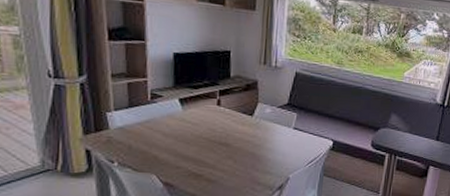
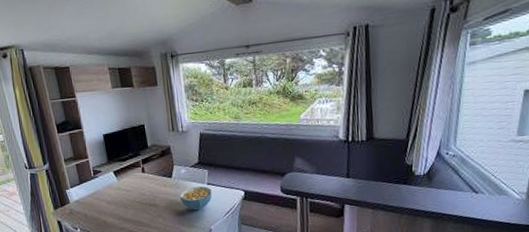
cereal bowl: none [258,129,298,156] -> present [179,186,212,211]

